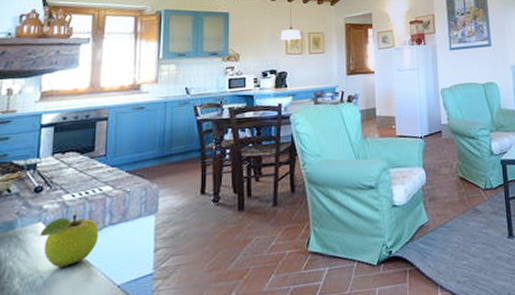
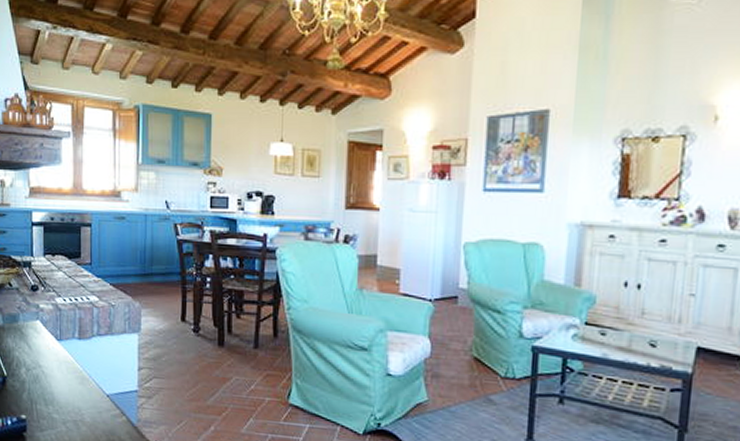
fruit: present [40,214,99,268] -> none [39,318,89,367]

